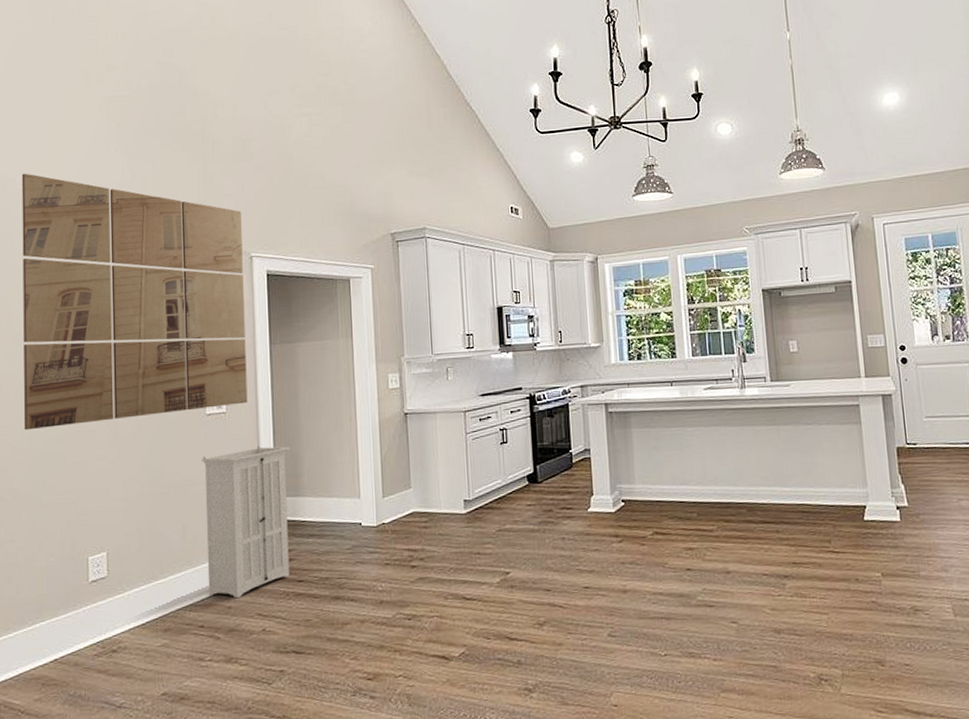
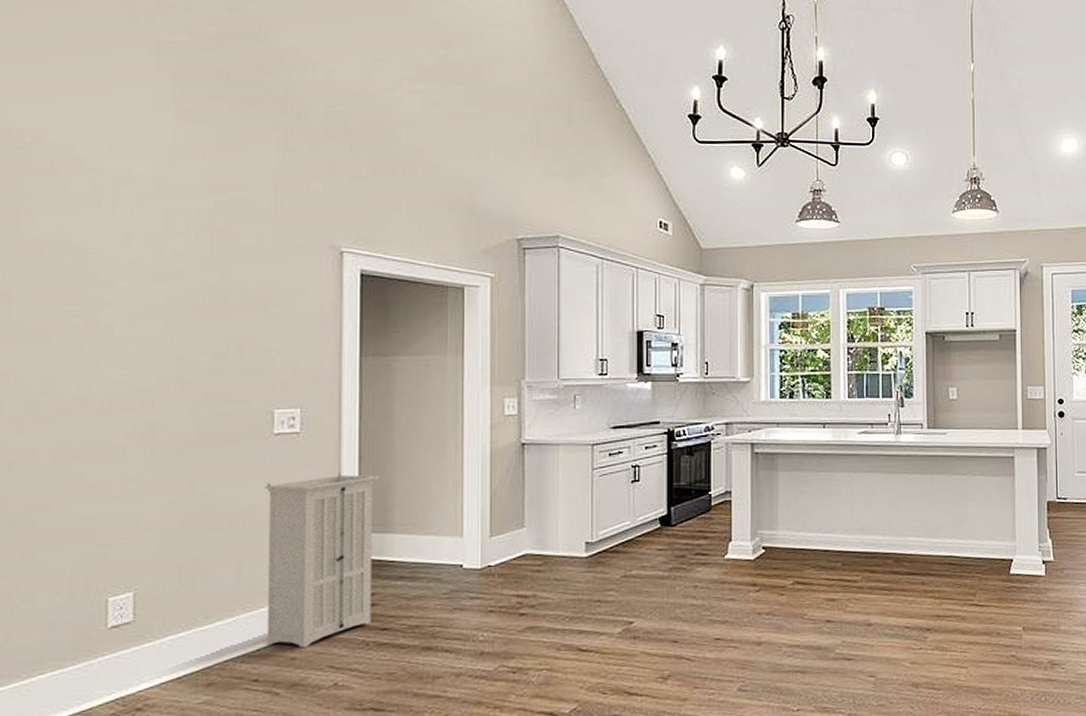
wall art: present [21,173,248,431] -> none [24,123,331,443]

